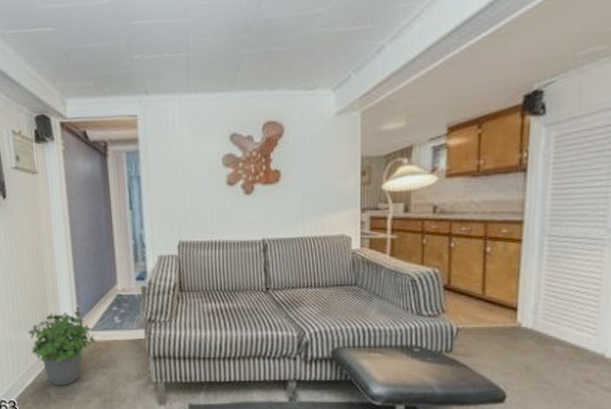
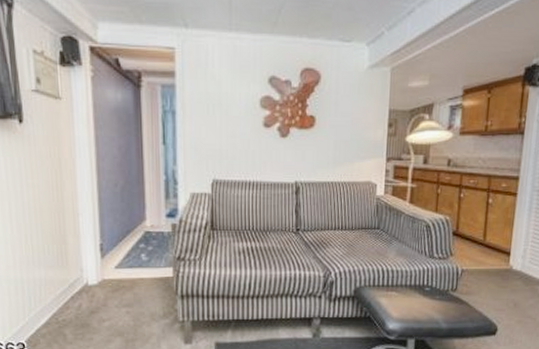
potted plant: present [28,311,95,386] -> none [43,248,119,326]

